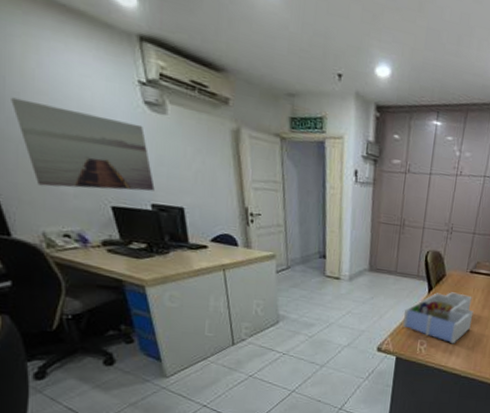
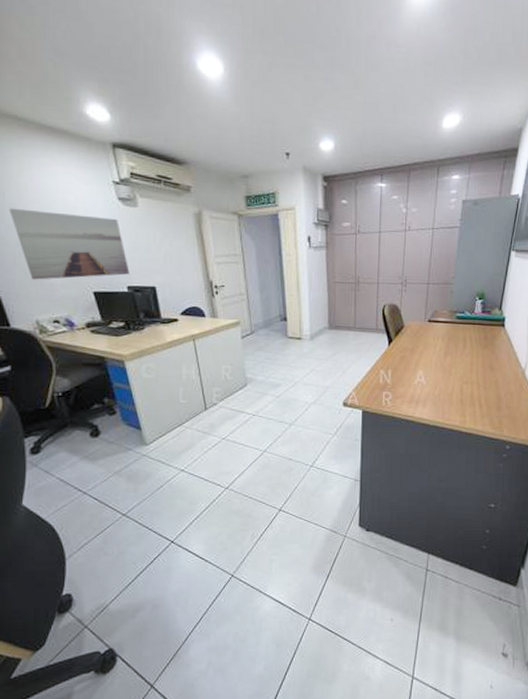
desk organizer: present [403,292,474,344] -> none [366,342,436,394]

